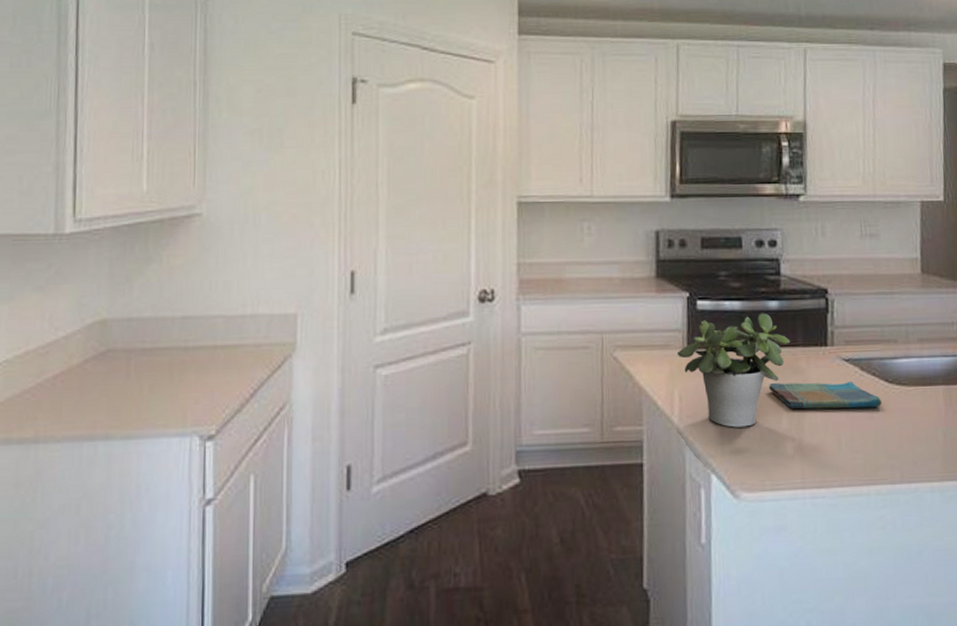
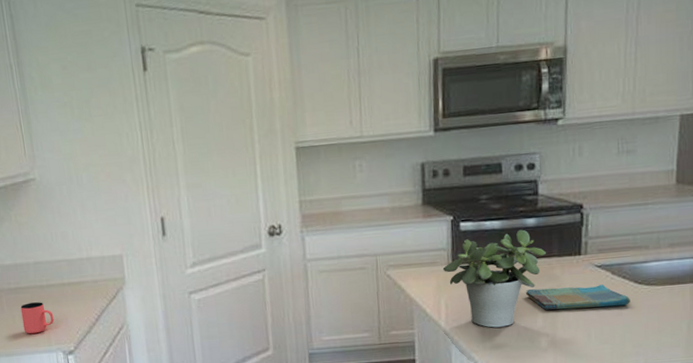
cup: none [152,368,196,411] -> present [20,302,54,334]

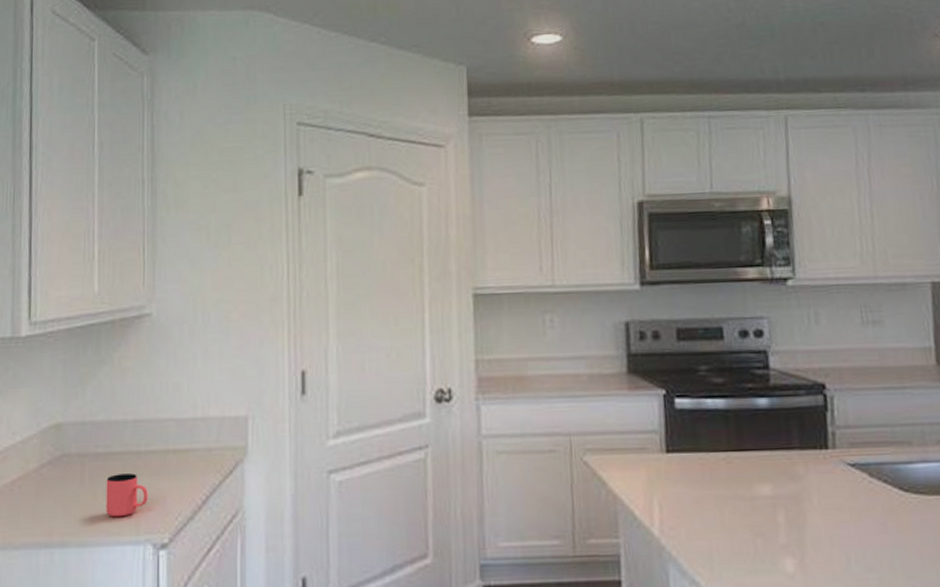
potted plant: present [442,229,546,328] -> none [654,411,784,542]
dish towel: present [526,284,630,310] -> none [762,490,897,521]

